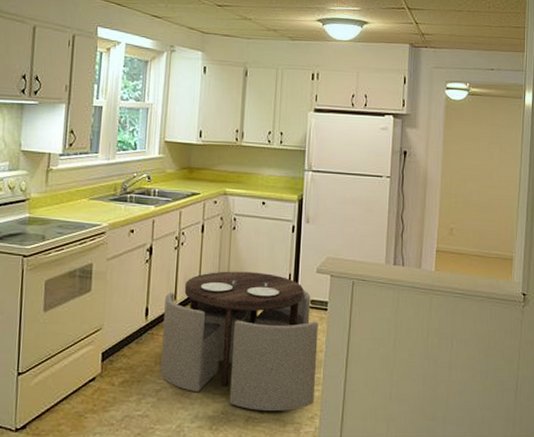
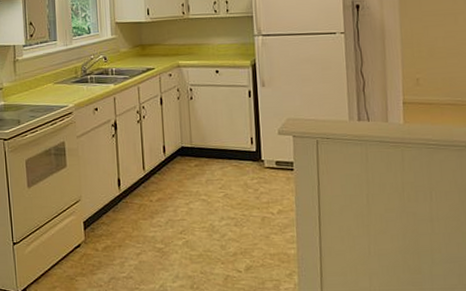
dining set: present [160,271,319,411] -> none [134,138,290,269]

